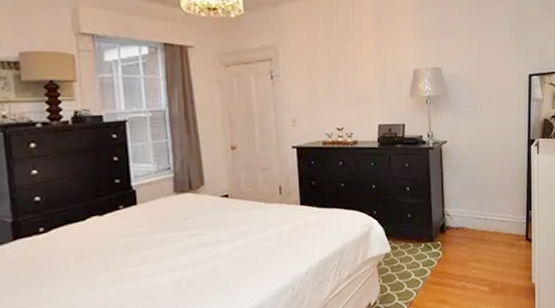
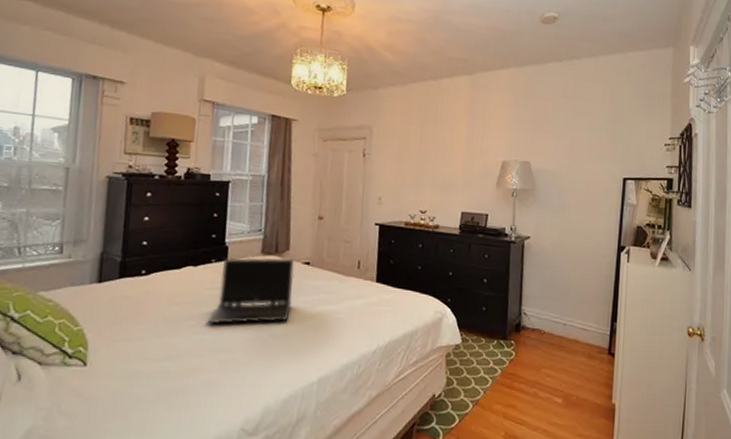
laptop computer: none [123,193,216,273] -> present [206,257,295,324]

